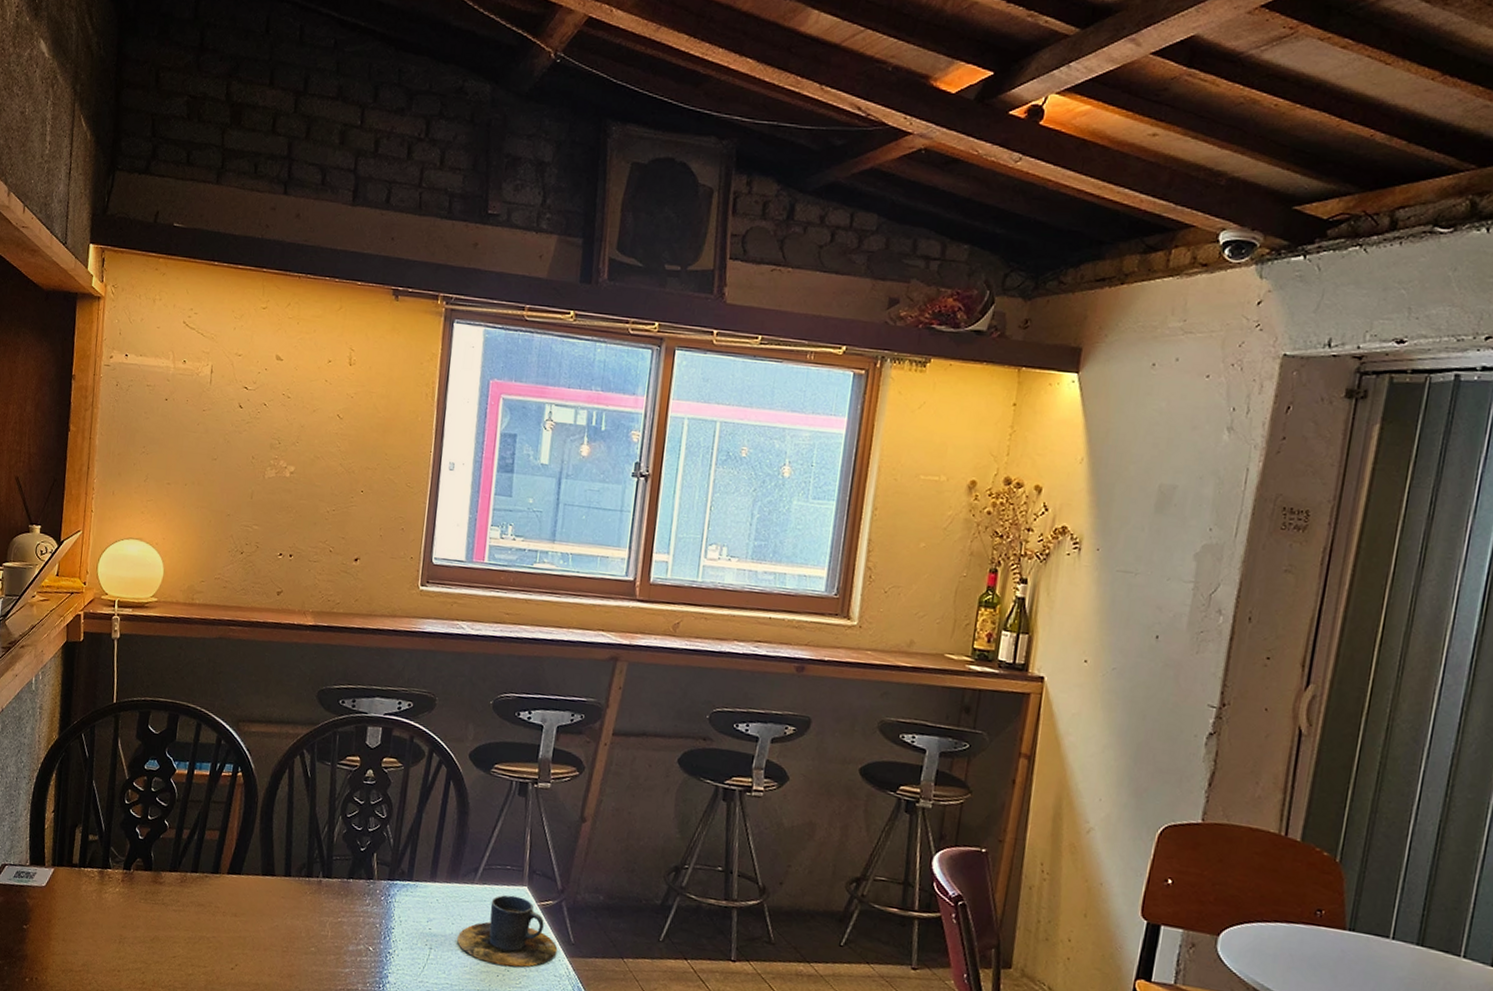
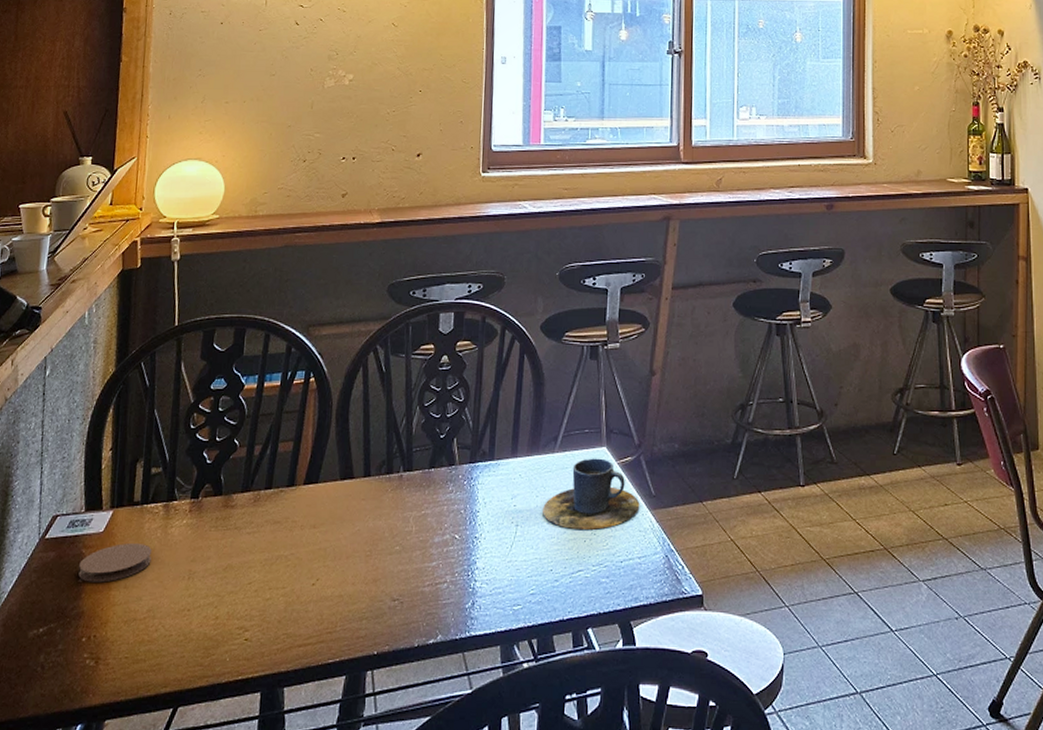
coaster: none [23,900,88,933] -> present [78,543,152,583]

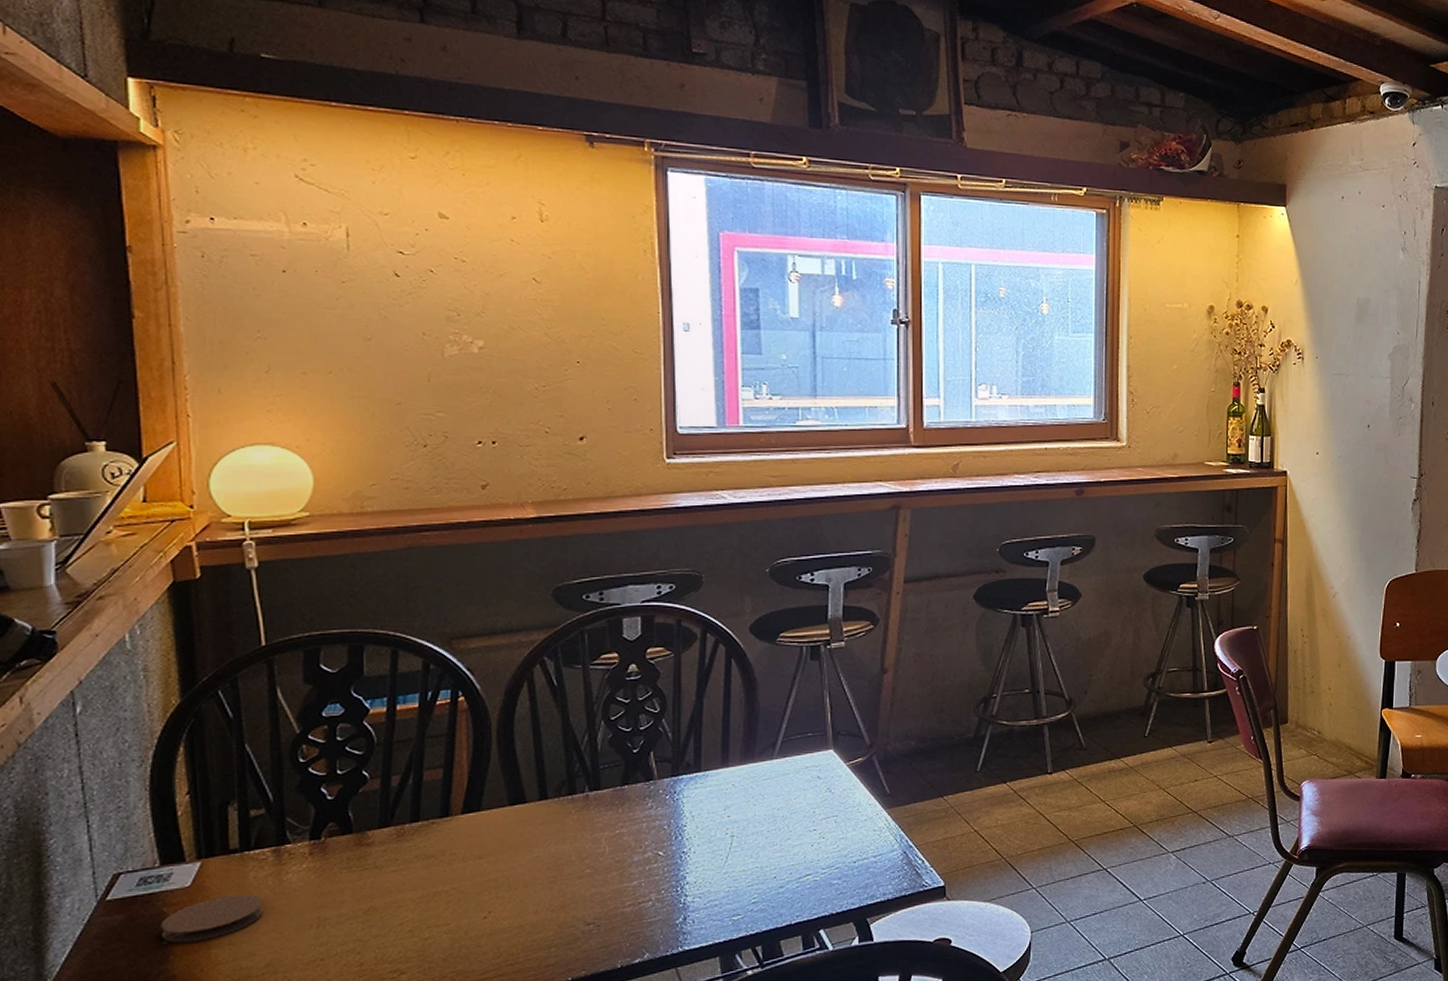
cup: present [543,458,640,530] -> none [762,761,874,835]

